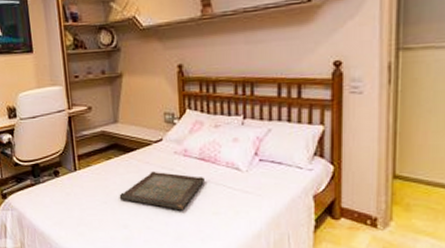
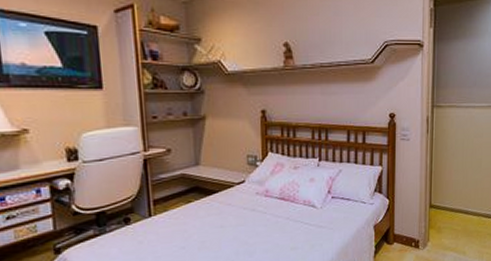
serving tray: present [119,171,204,211] -> none [198,212,284,249]

